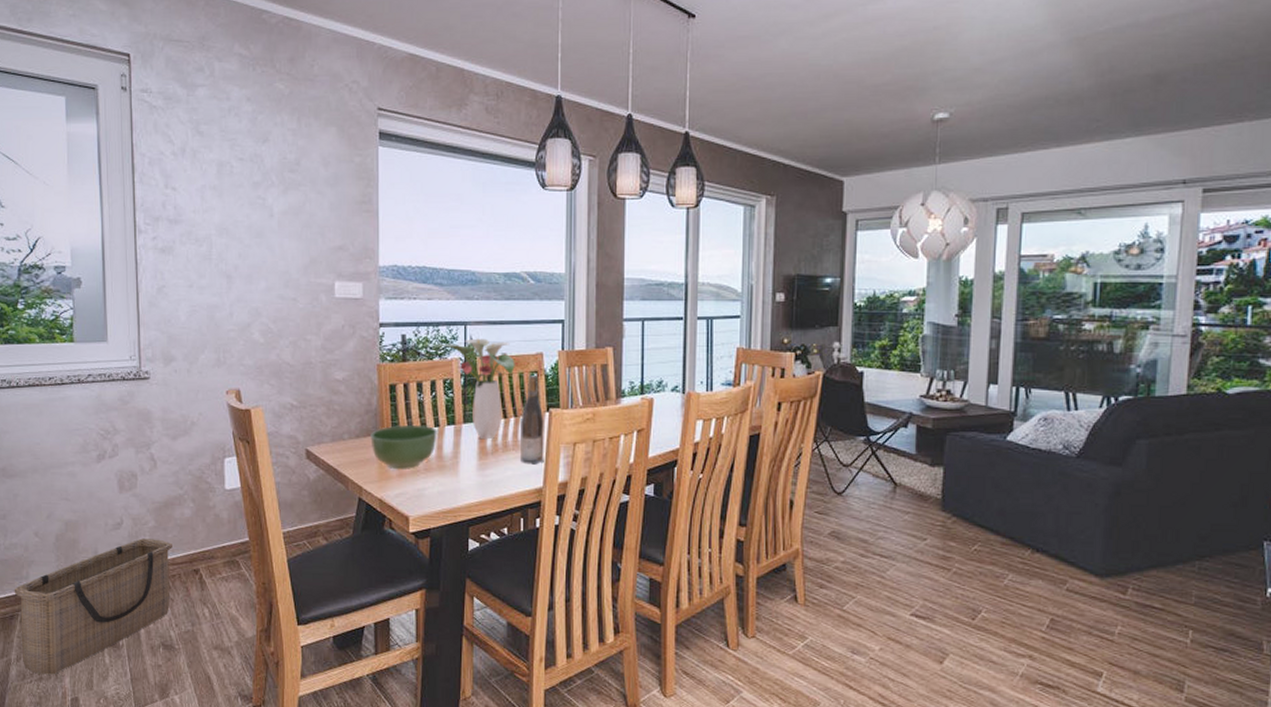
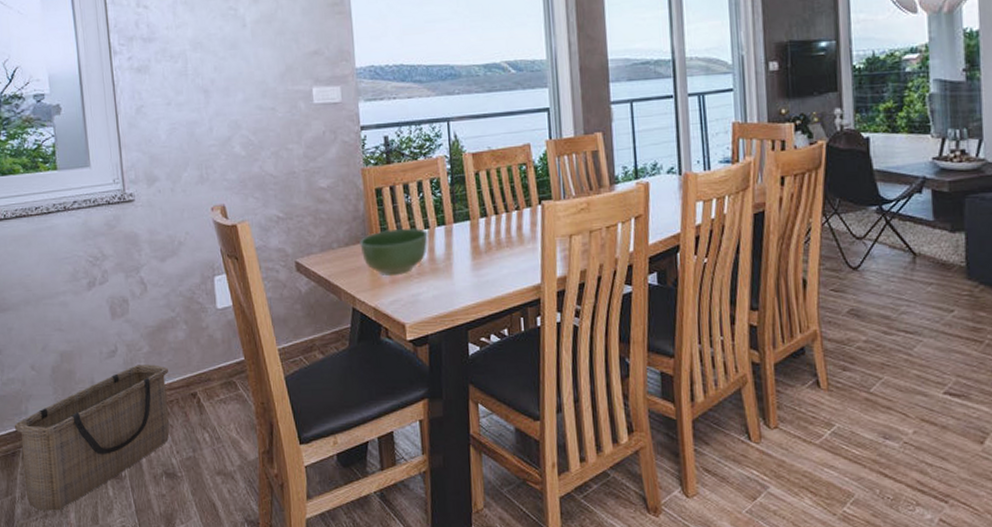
flower arrangement: present [433,338,515,440] -> none [417,133,503,239]
wine bottle: present [520,375,544,465] -> none [512,168,540,261]

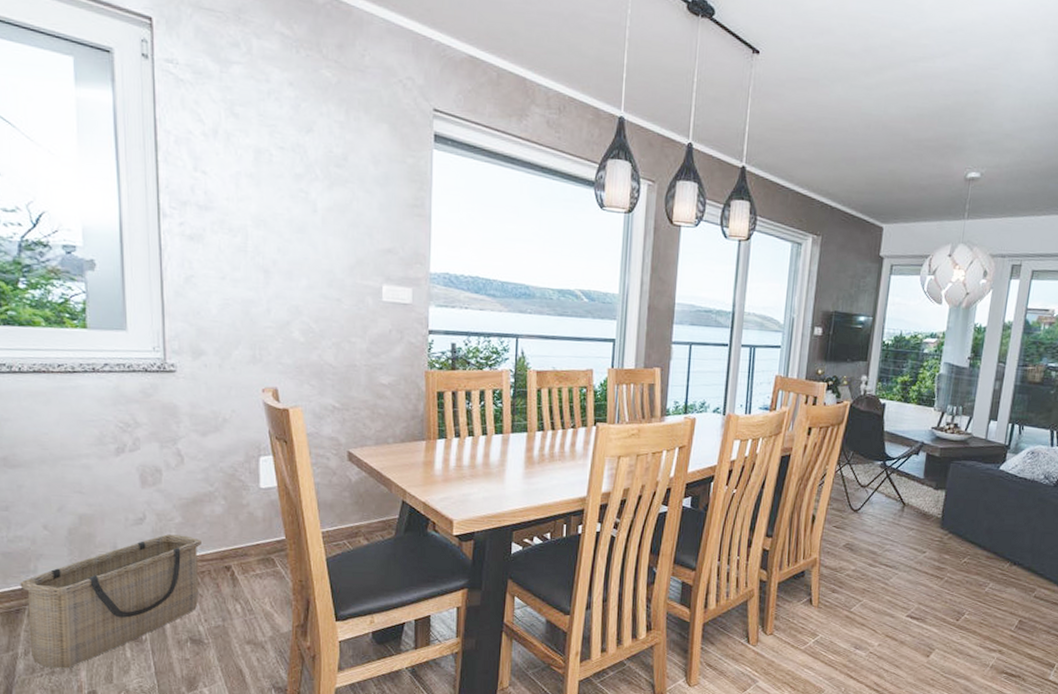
bowl: present [360,228,428,277] -> none [416,432,485,476]

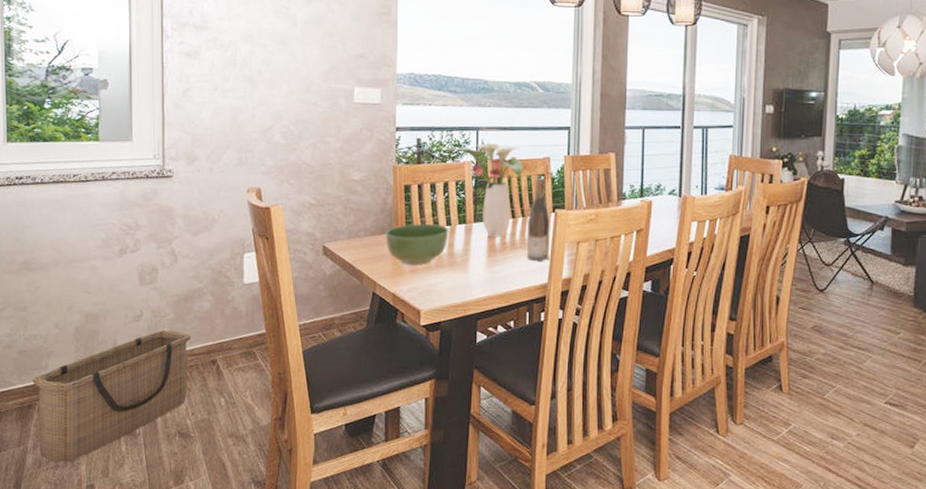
bowl: none [416,432,485,476] -> present [385,223,449,266]
flower arrangement: none [483,351,565,450] -> present [447,143,524,238]
wine bottle: none [566,390,591,475] -> present [527,178,550,262]

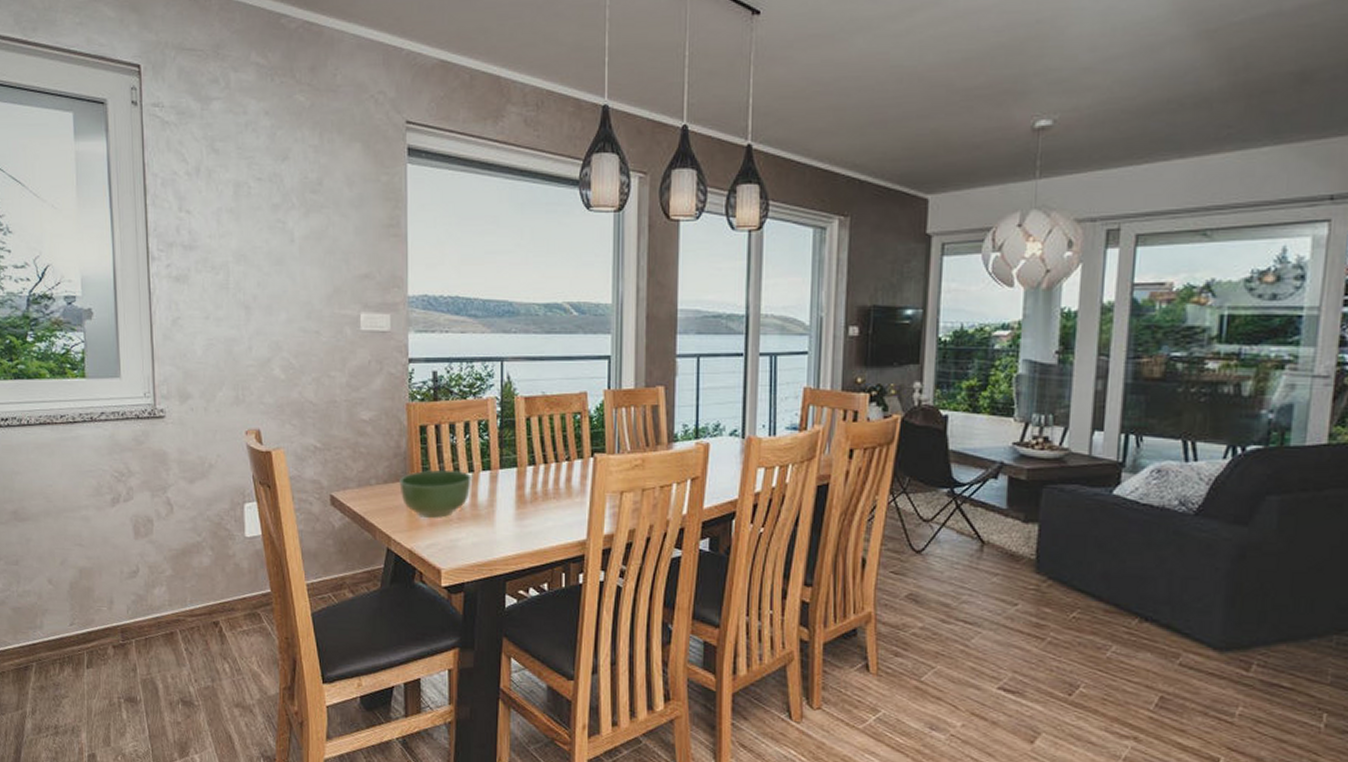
basket: present [32,330,191,463] -> none [28,588,191,729]
flower arrangement: present [447,143,524,238] -> none [467,376,557,487]
wine bottle: present [527,178,550,262] -> none [562,417,588,515]

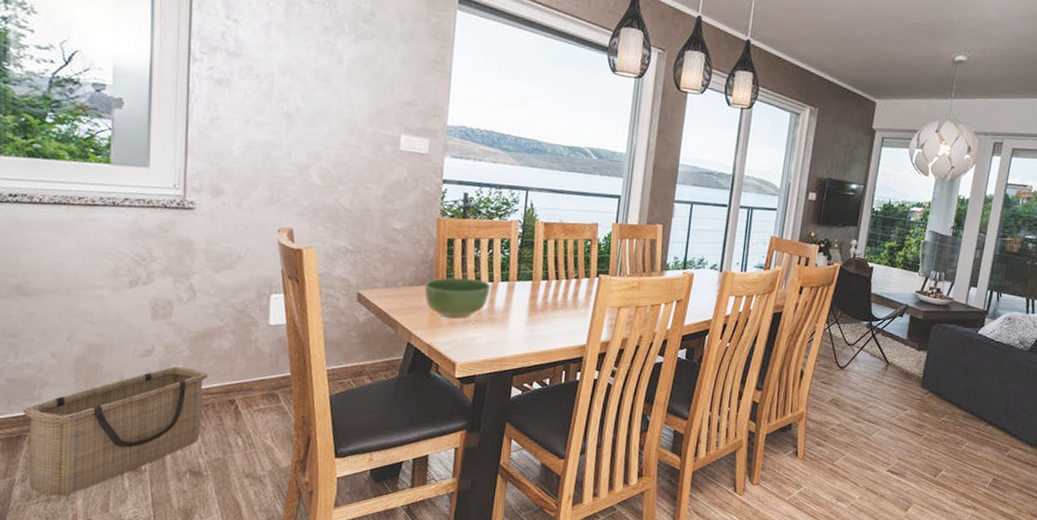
basket: none [28,588,191,729] -> present [23,366,208,497]

